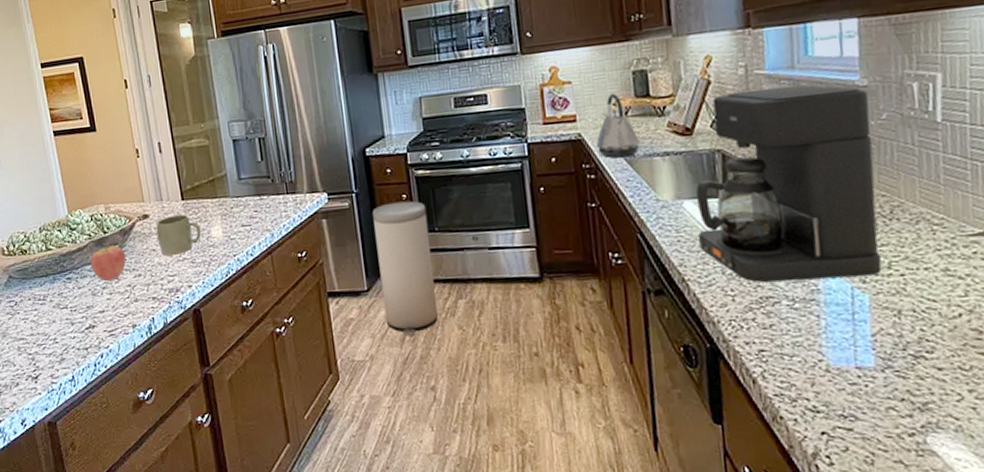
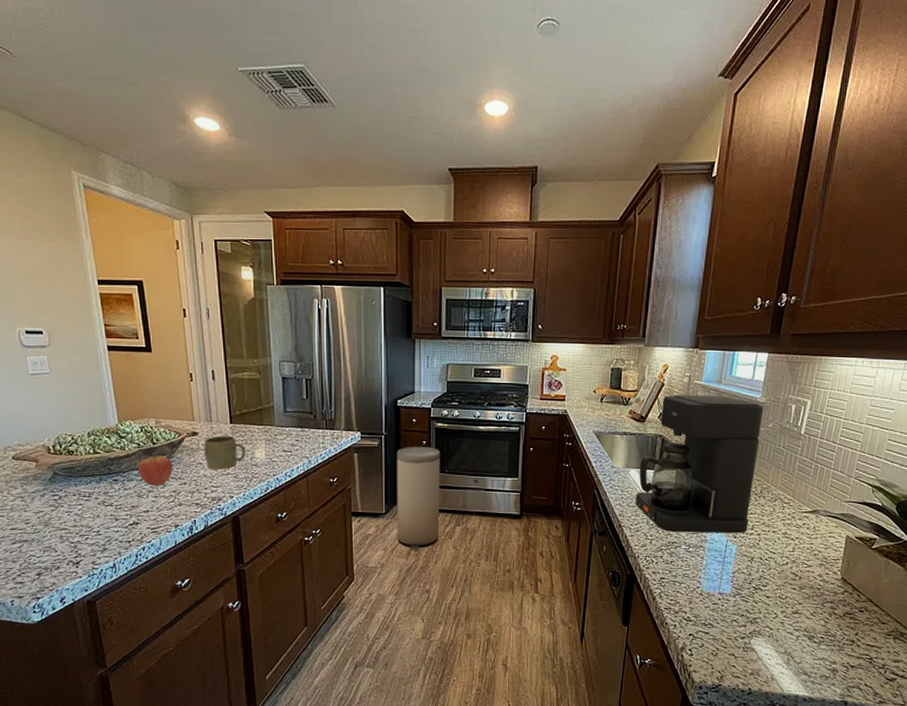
kettle: present [595,92,641,158] -> none [576,382,608,432]

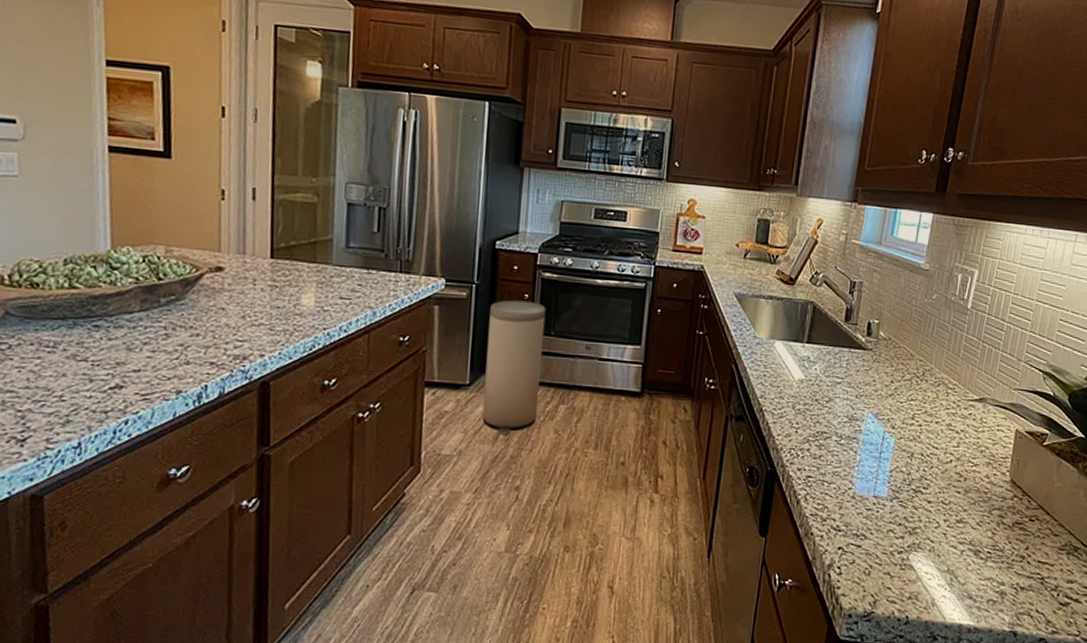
fruit: present [137,451,173,487] -> none [130,289,184,337]
mug: present [204,436,246,471] -> none [229,273,289,320]
coffee maker: present [634,394,764,533] -> none [779,254,928,423]

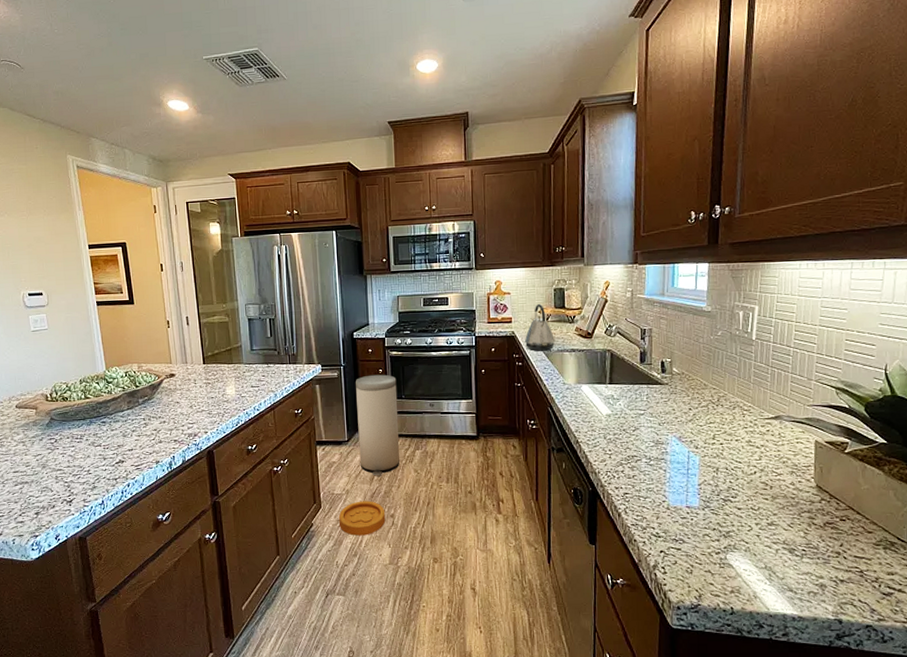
pet bowl: none [443,466,509,513] -> present [339,501,386,536]
kettle: none [714,234,752,295] -> present [524,303,556,351]

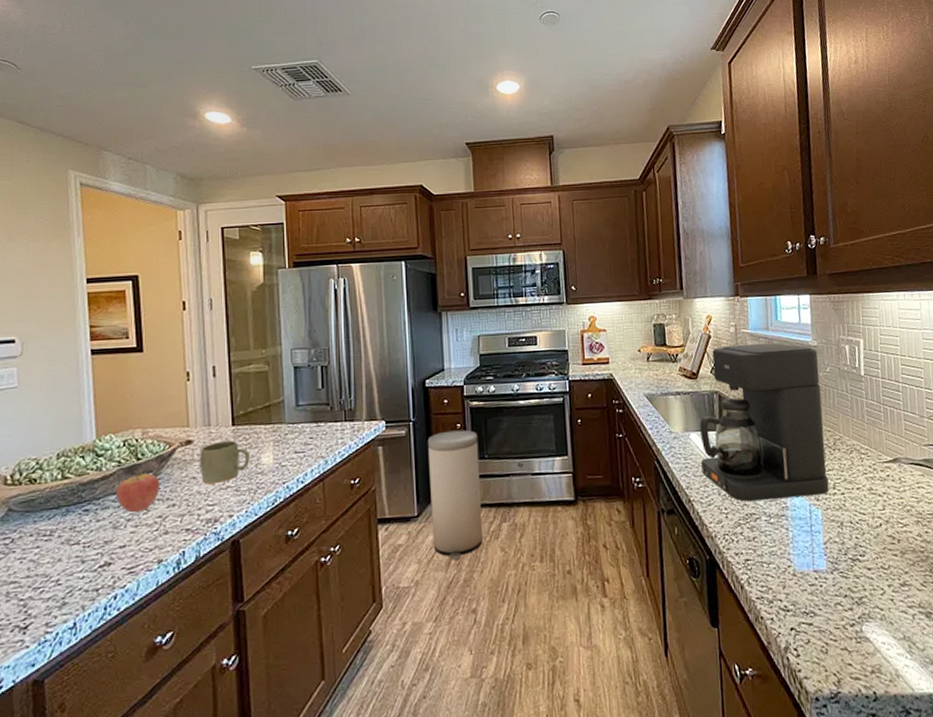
fruit: none [122,393,154,426] -> present [115,468,161,513]
mug: none [180,376,218,408] -> present [199,441,250,485]
pet bowl: present [339,501,386,536] -> none [406,593,466,643]
kettle: present [524,303,556,351] -> none [624,341,659,396]
coffee maker: none [589,307,711,445] -> present [699,342,829,502]

